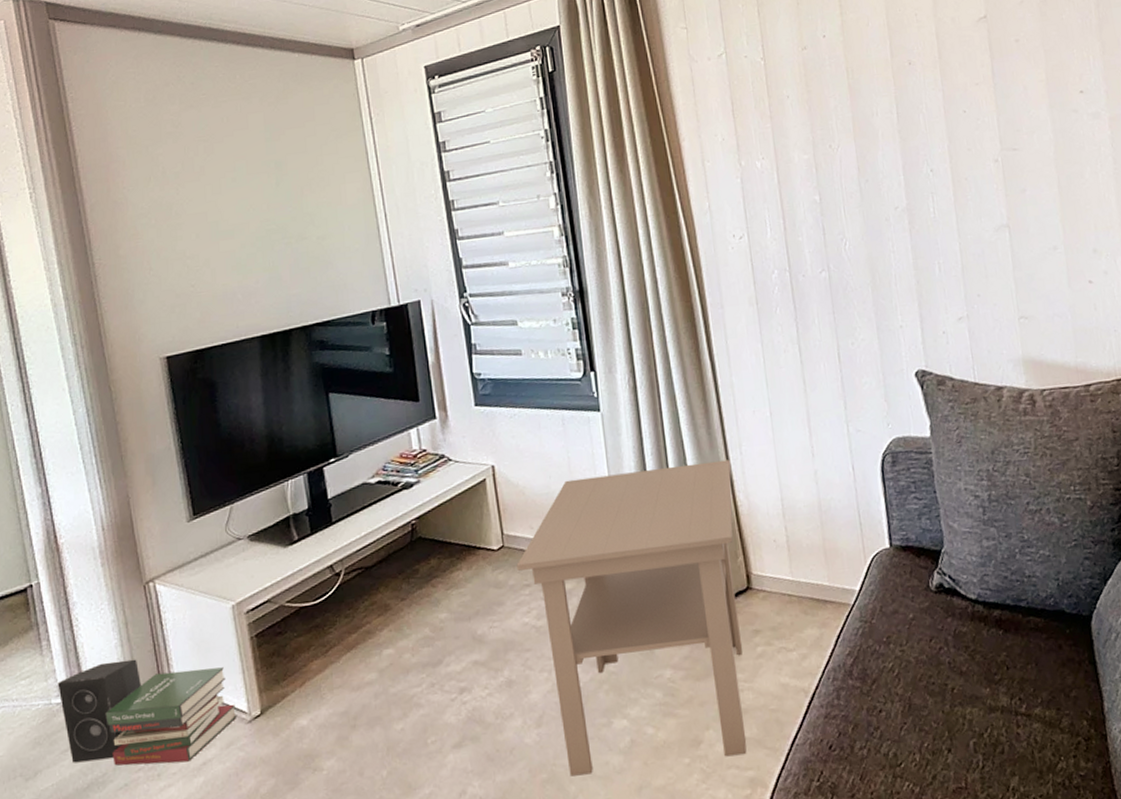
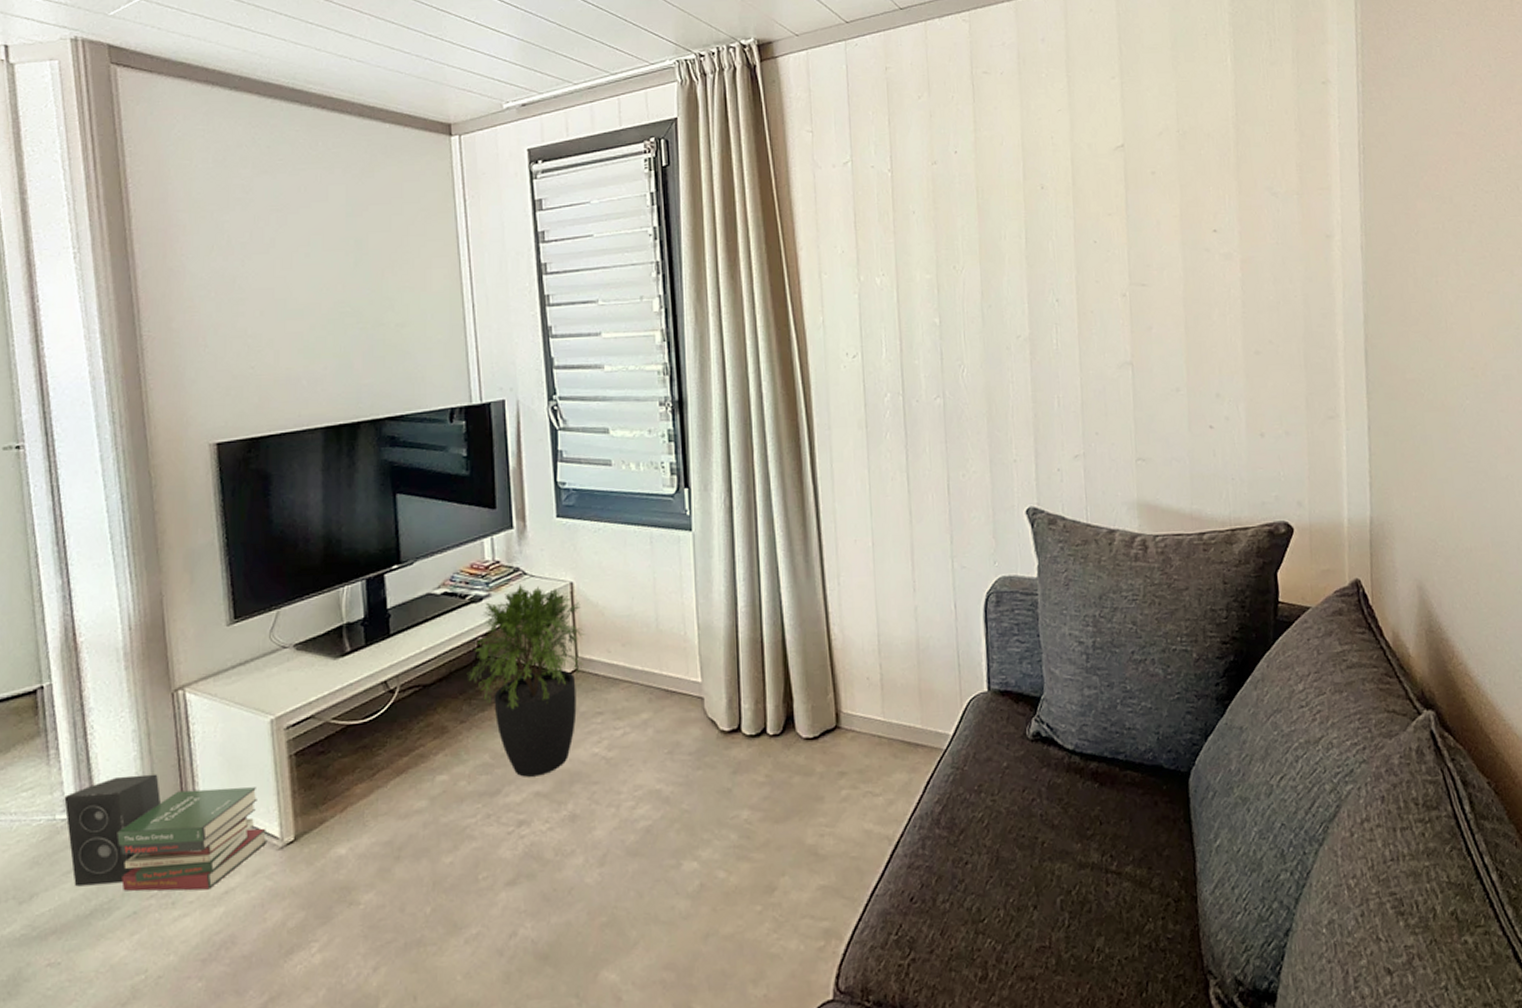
potted plant: none [405,469,509,648] -> present [468,584,586,777]
side table: present [516,459,747,776] -> none [590,590,828,921]

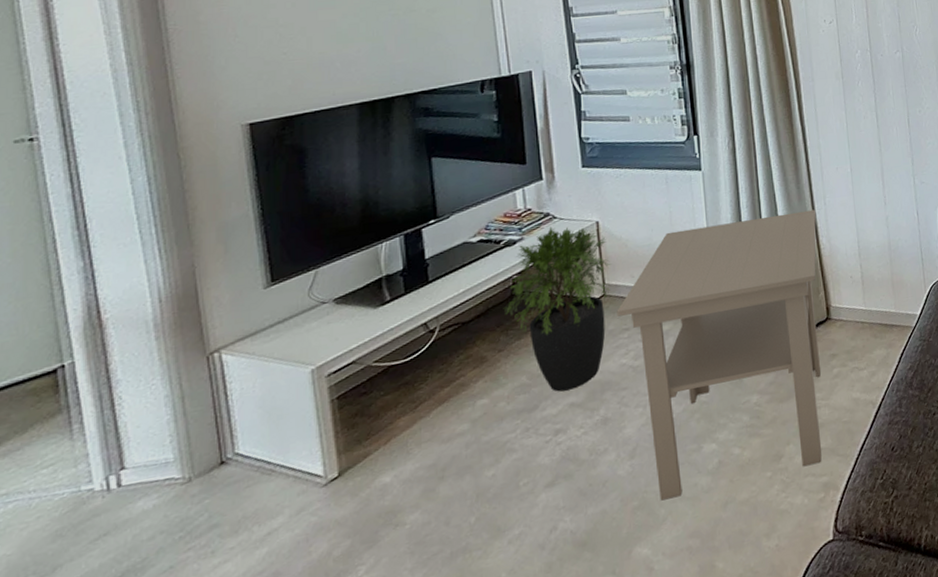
speaker: present [64,774,161,887] -> none [90,433,197,552]
books: present [117,787,268,891] -> none [150,433,311,548]
side table: none [590,590,828,921] -> present [617,209,822,501]

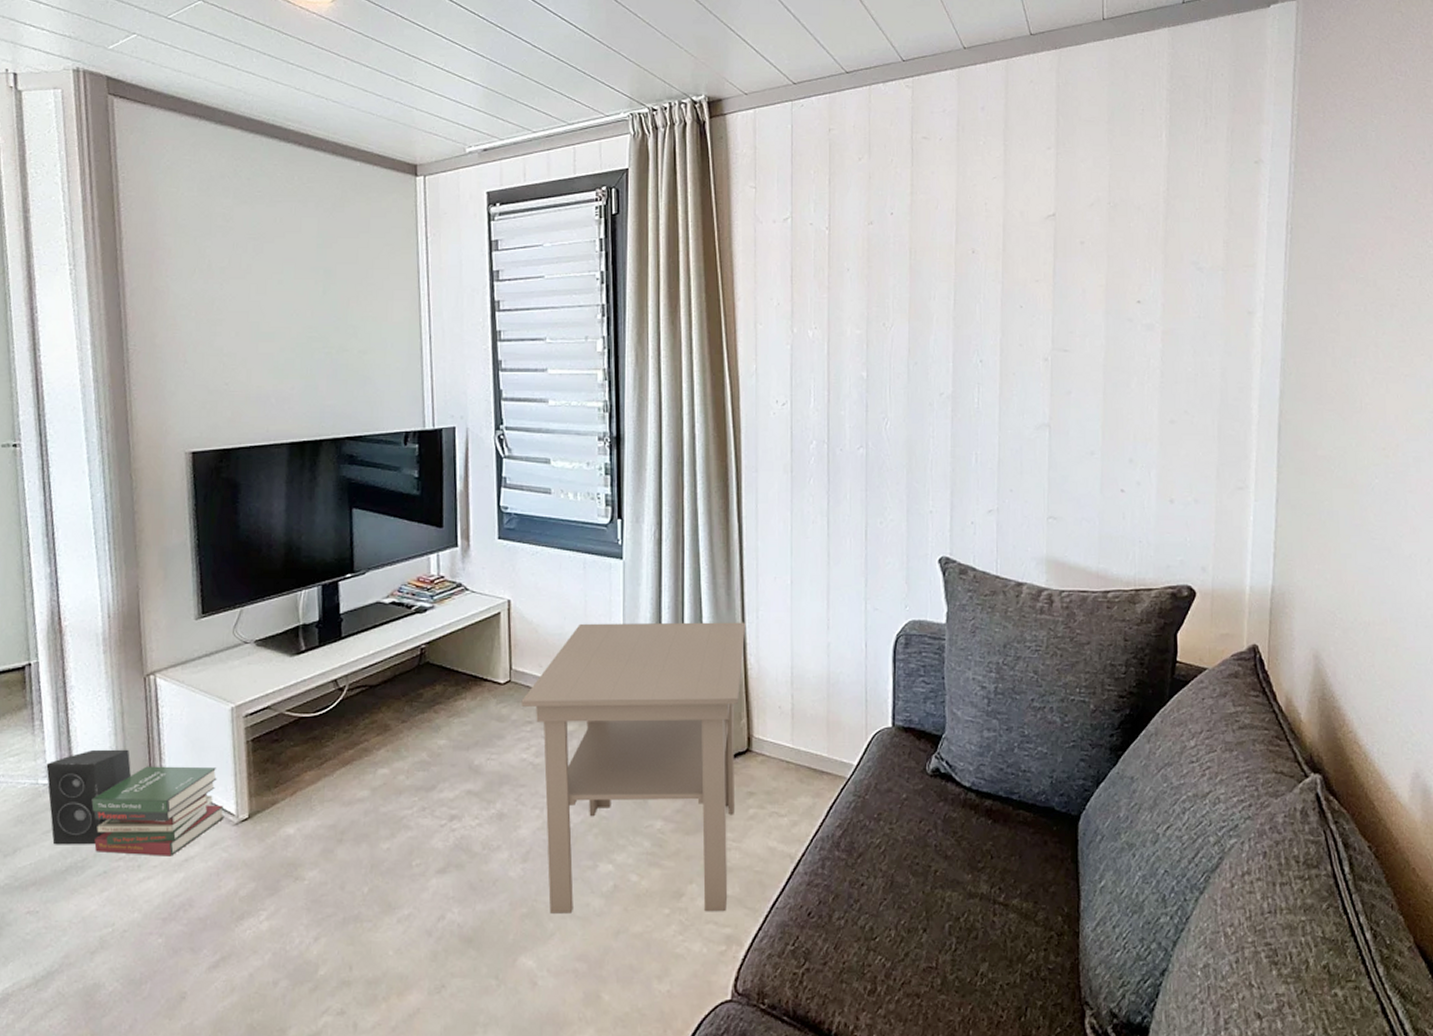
speaker: none [90,433,197,552] -> present [46,749,131,845]
books: none [150,433,311,548] -> present [91,766,225,856]
potted plant: present [504,226,611,392] -> none [411,598,520,776]

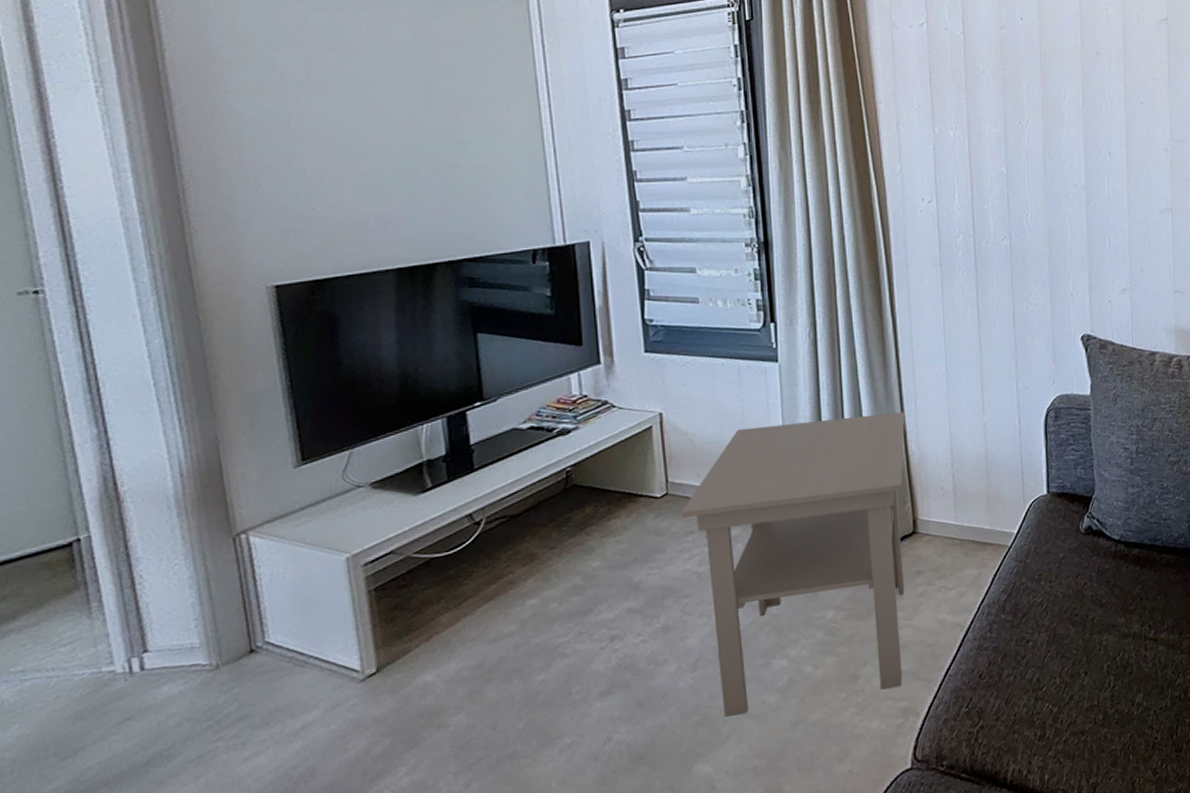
speaker: present [46,749,131,845] -> none [111,618,224,737]
books: present [91,766,225,856] -> none [175,624,347,737]

